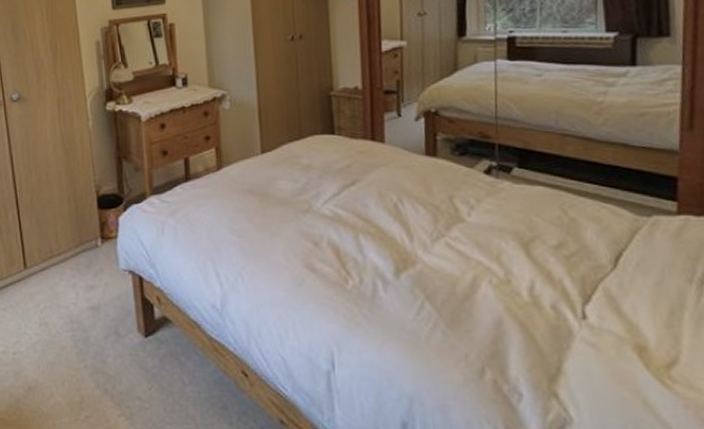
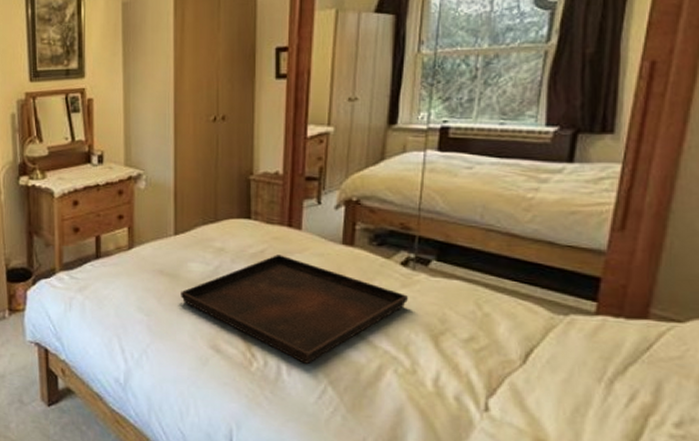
serving tray: none [271,169,495,279] -> present [181,255,408,364]

